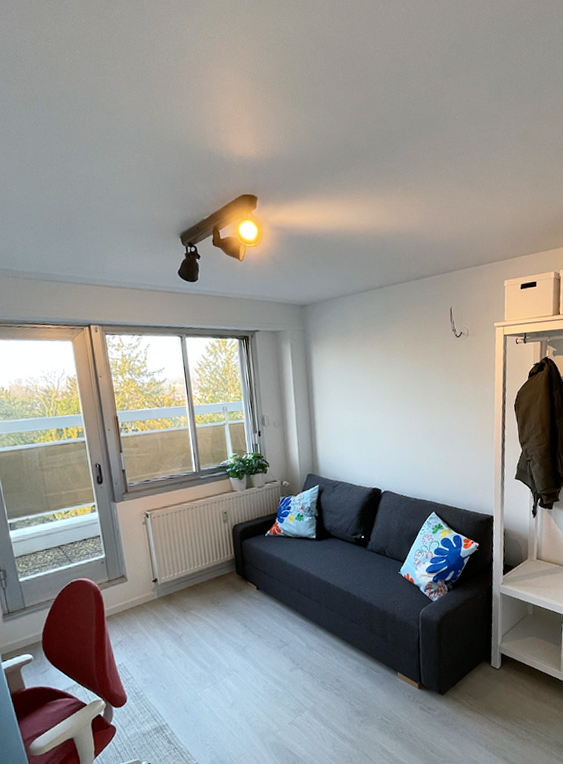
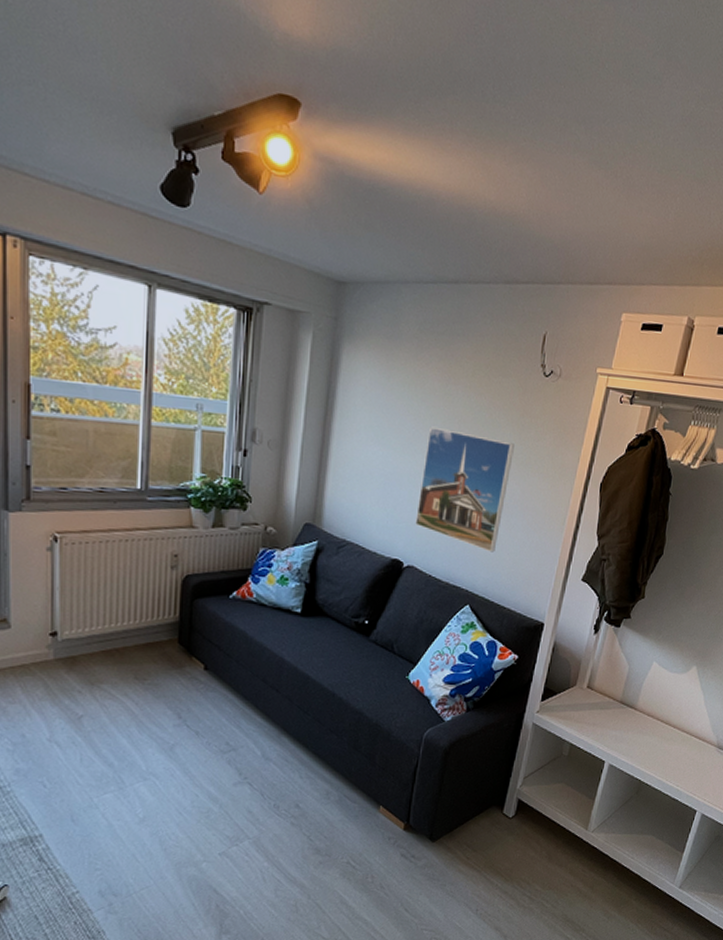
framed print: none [381,389,446,471] -> present [415,426,514,552]

